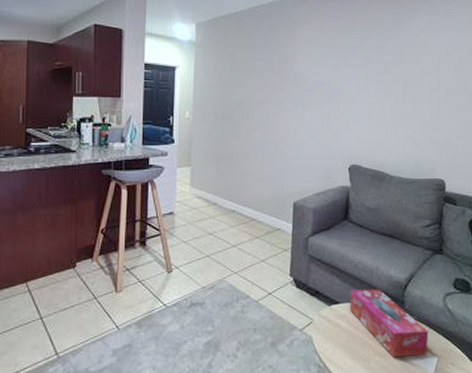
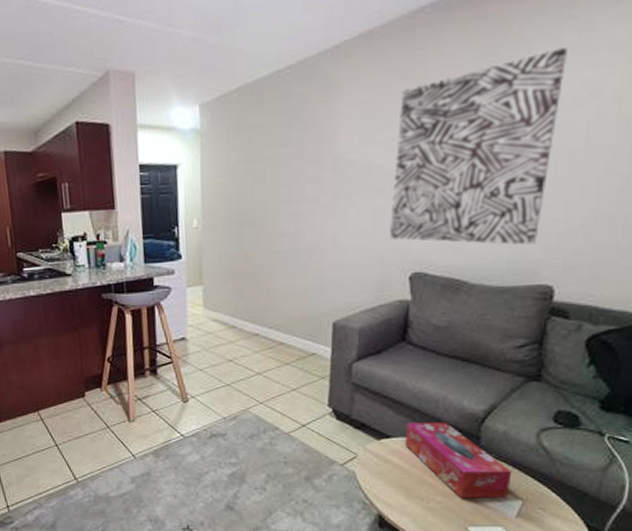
wall art: none [334,18,440,149] -> present [390,47,567,245]

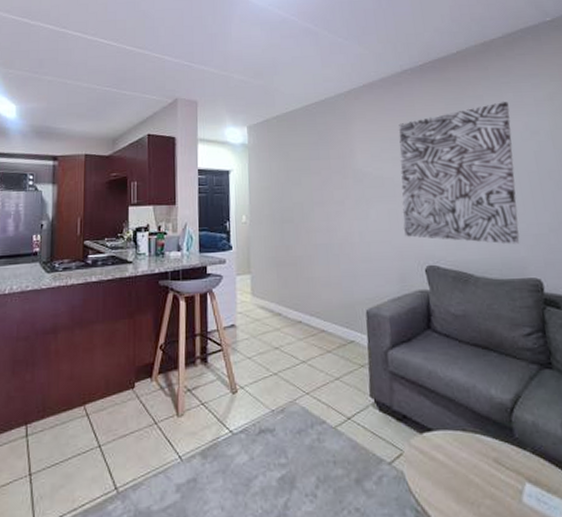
tissue box: present [405,422,512,499] -> none [444,412,552,502]

